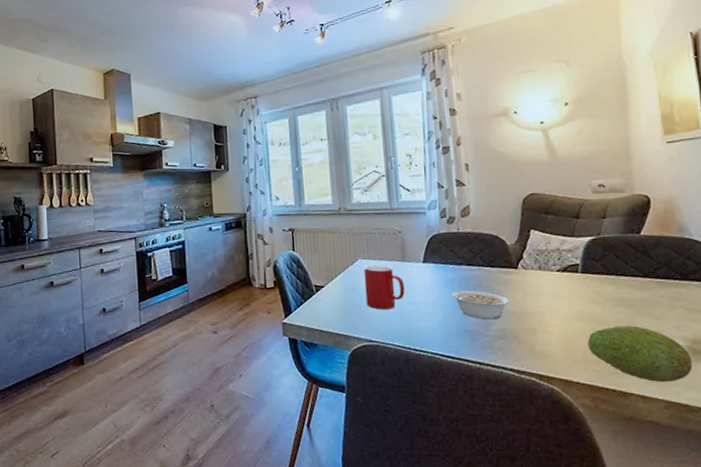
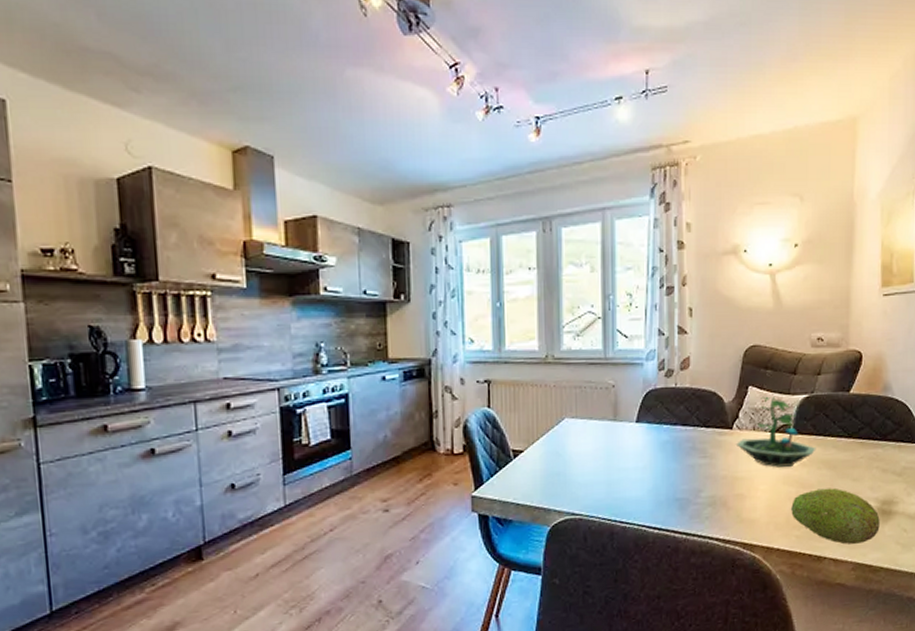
cup: present [363,265,405,310] -> none [570,425,614,478]
legume: present [452,290,509,320] -> none [664,453,721,486]
terrarium: none [522,238,609,304] -> present [735,396,816,467]

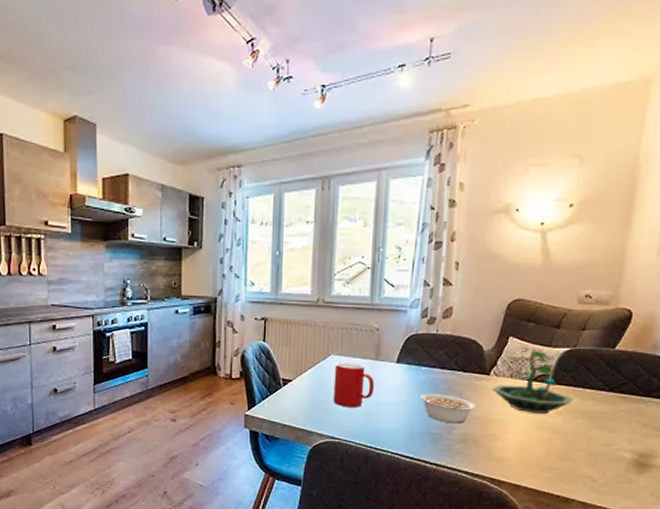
cup: none [570,425,614,478] -> present [333,362,374,408]
legume: none [664,453,721,486] -> present [420,393,476,424]
fruit: present [791,488,880,545] -> none [542,436,635,491]

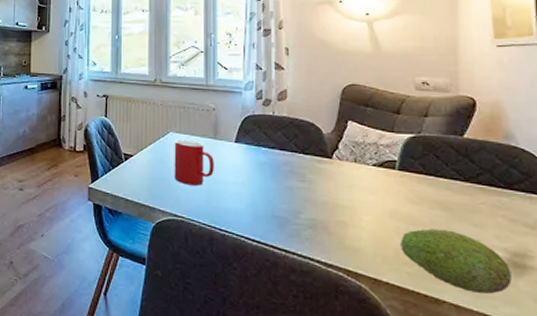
legume: present [420,393,476,424] -> none [262,174,321,208]
terrarium: present [491,347,574,413] -> none [335,131,427,202]
fruit: none [542,436,635,491] -> present [401,228,512,294]

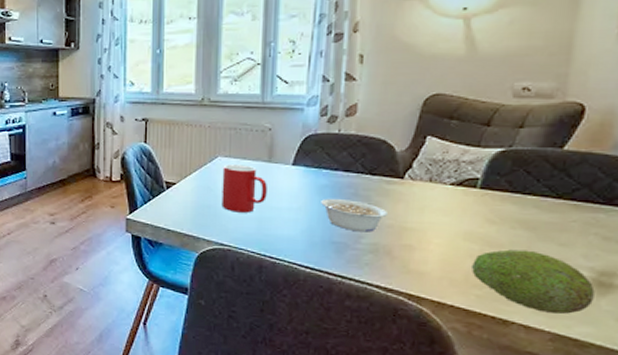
legume: none [262,174,321,208] -> present [321,198,387,232]

